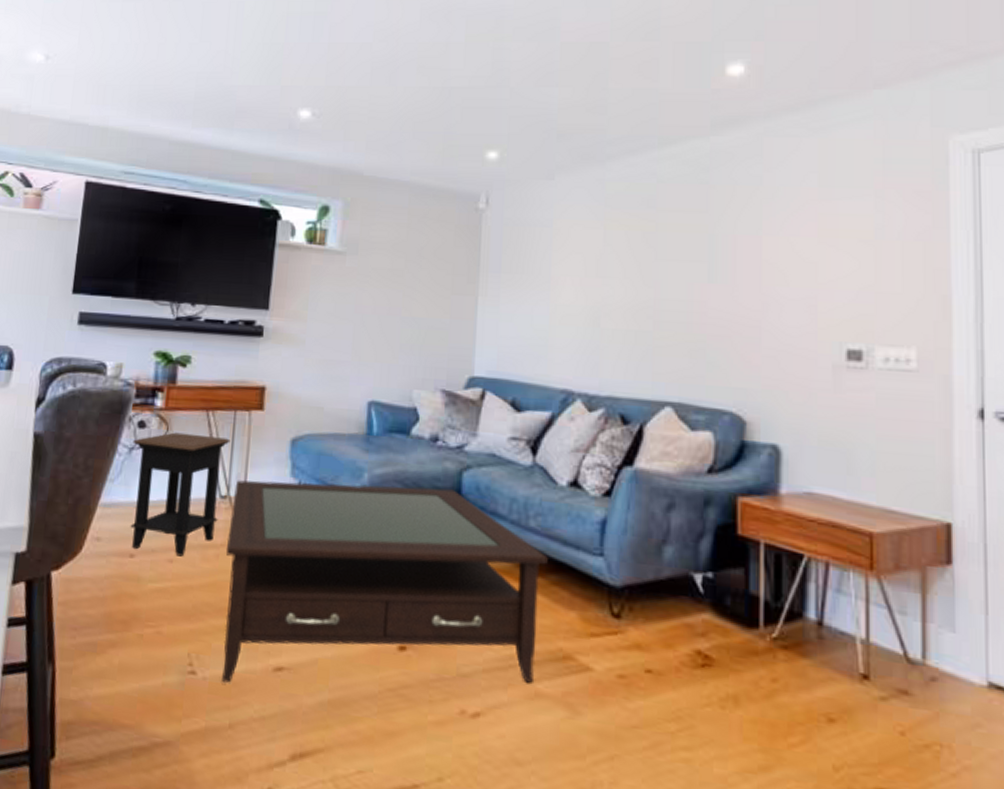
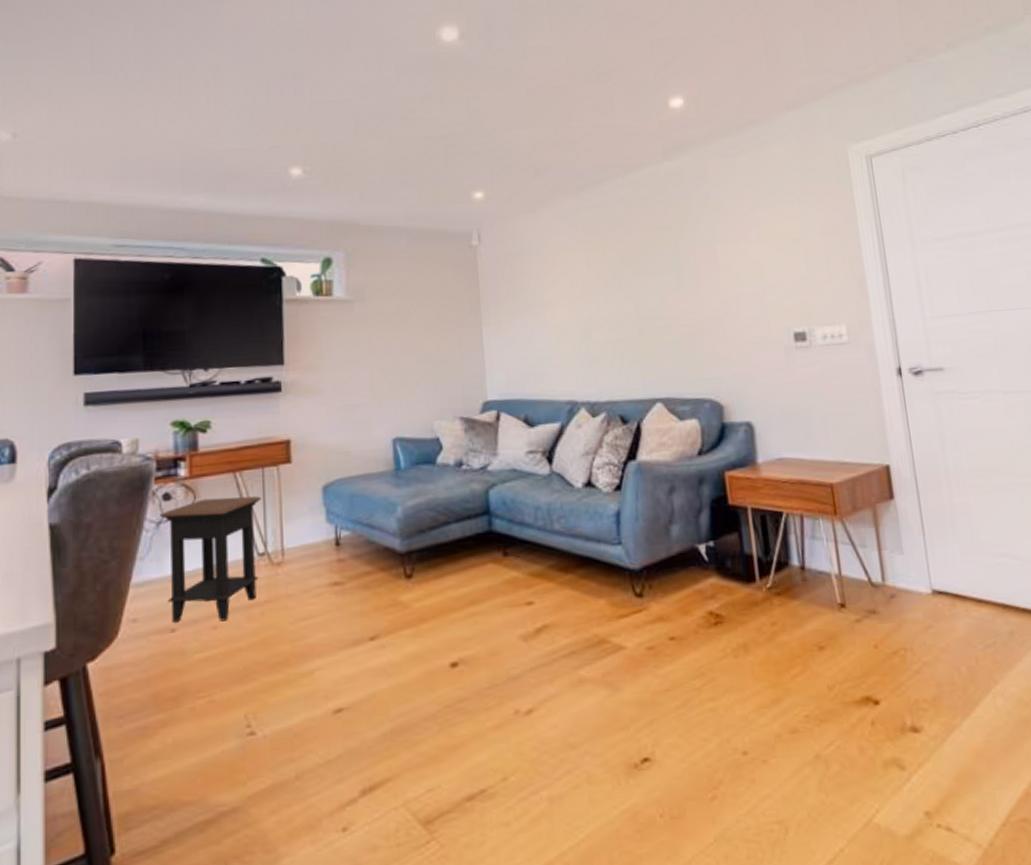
coffee table: present [222,480,548,683] -> none [271,508,576,736]

